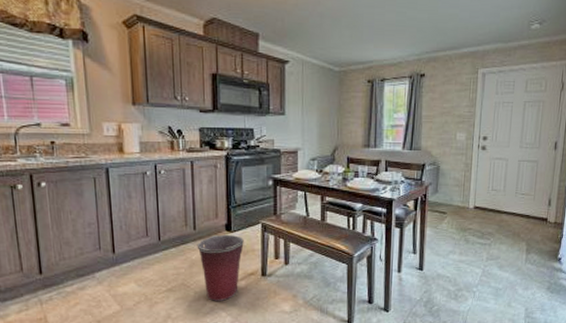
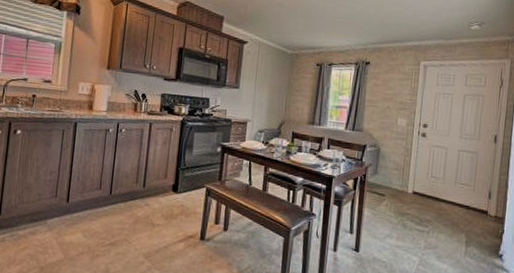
trash bin: present [197,234,244,301] -> none [143,194,188,261]

